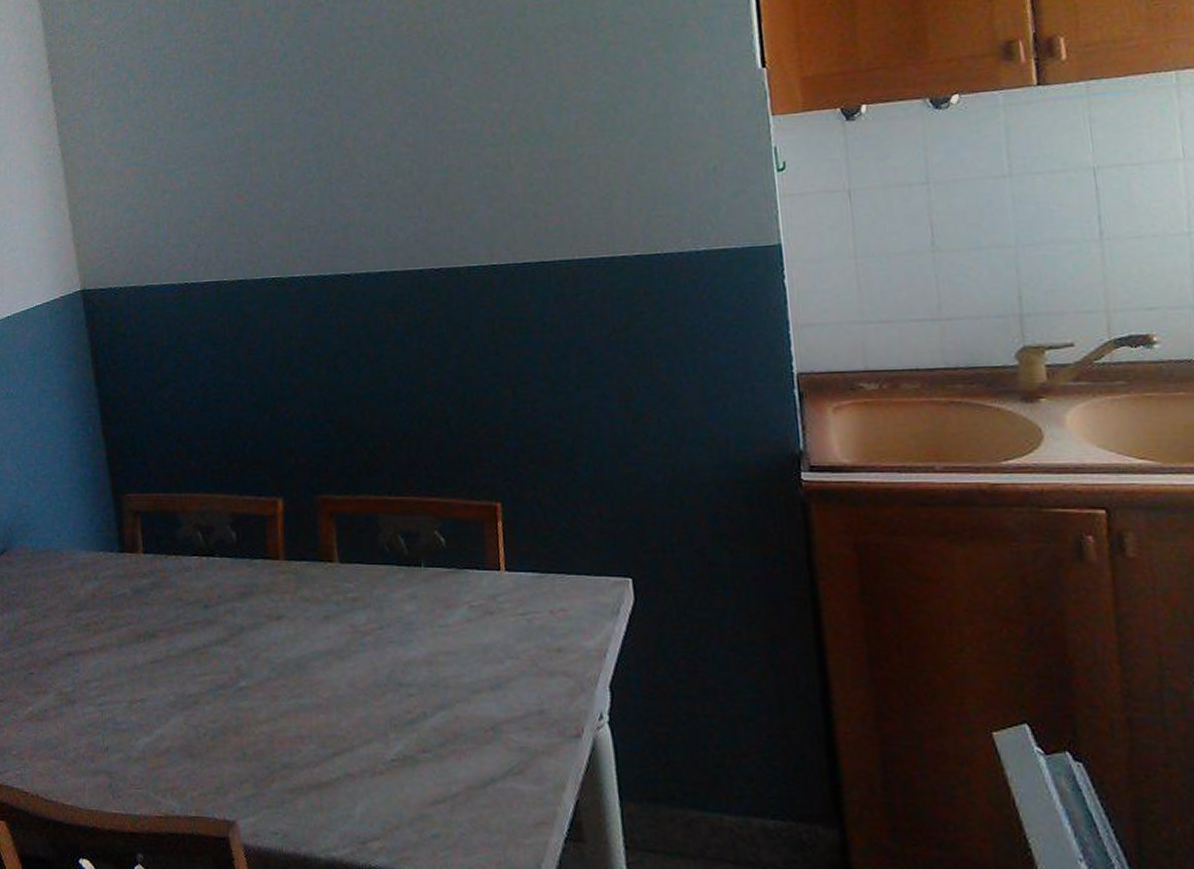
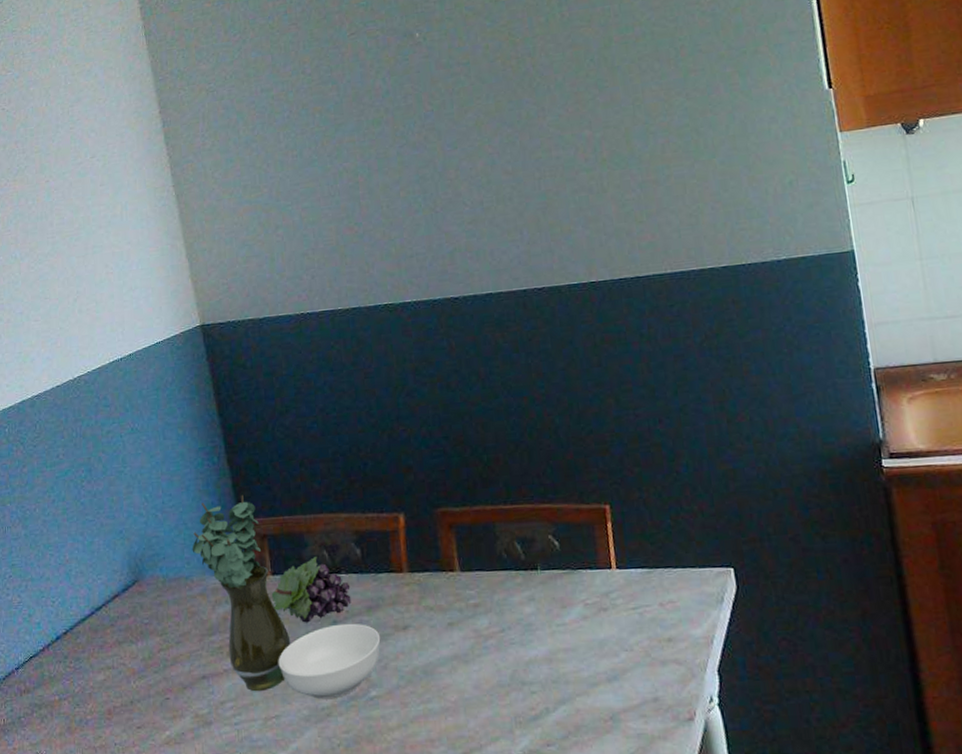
vase: none [62,468,160,673] -> present [192,494,291,692]
fruit: none [142,538,224,606] -> present [271,557,352,623]
bowl: none [146,609,253,687] -> present [278,623,381,700]

